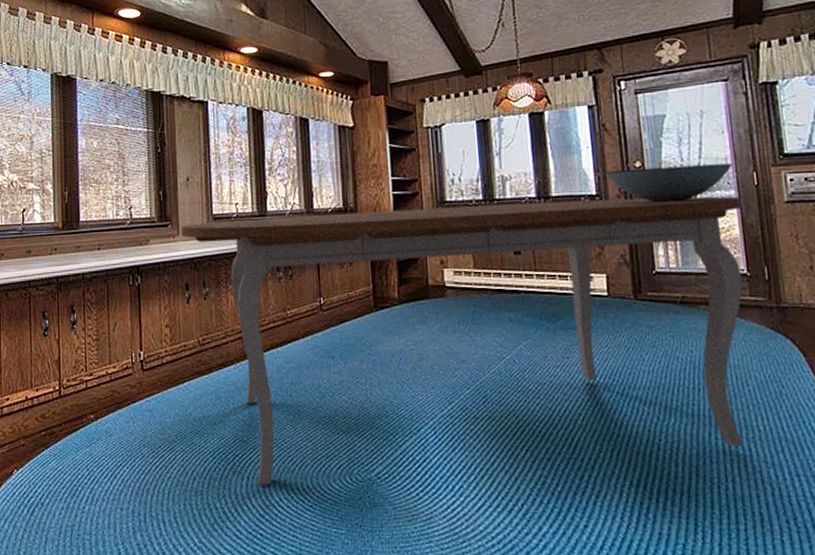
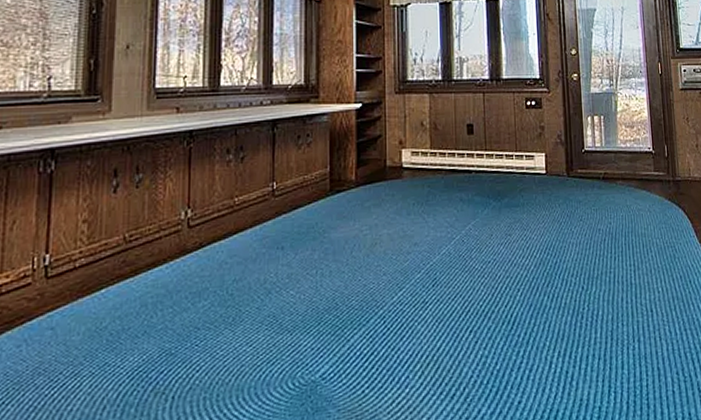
dining table: present [181,196,744,486] -> none [113,82,650,406]
decorative bowl: present [605,163,733,202] -> none [547,54,644,87]

